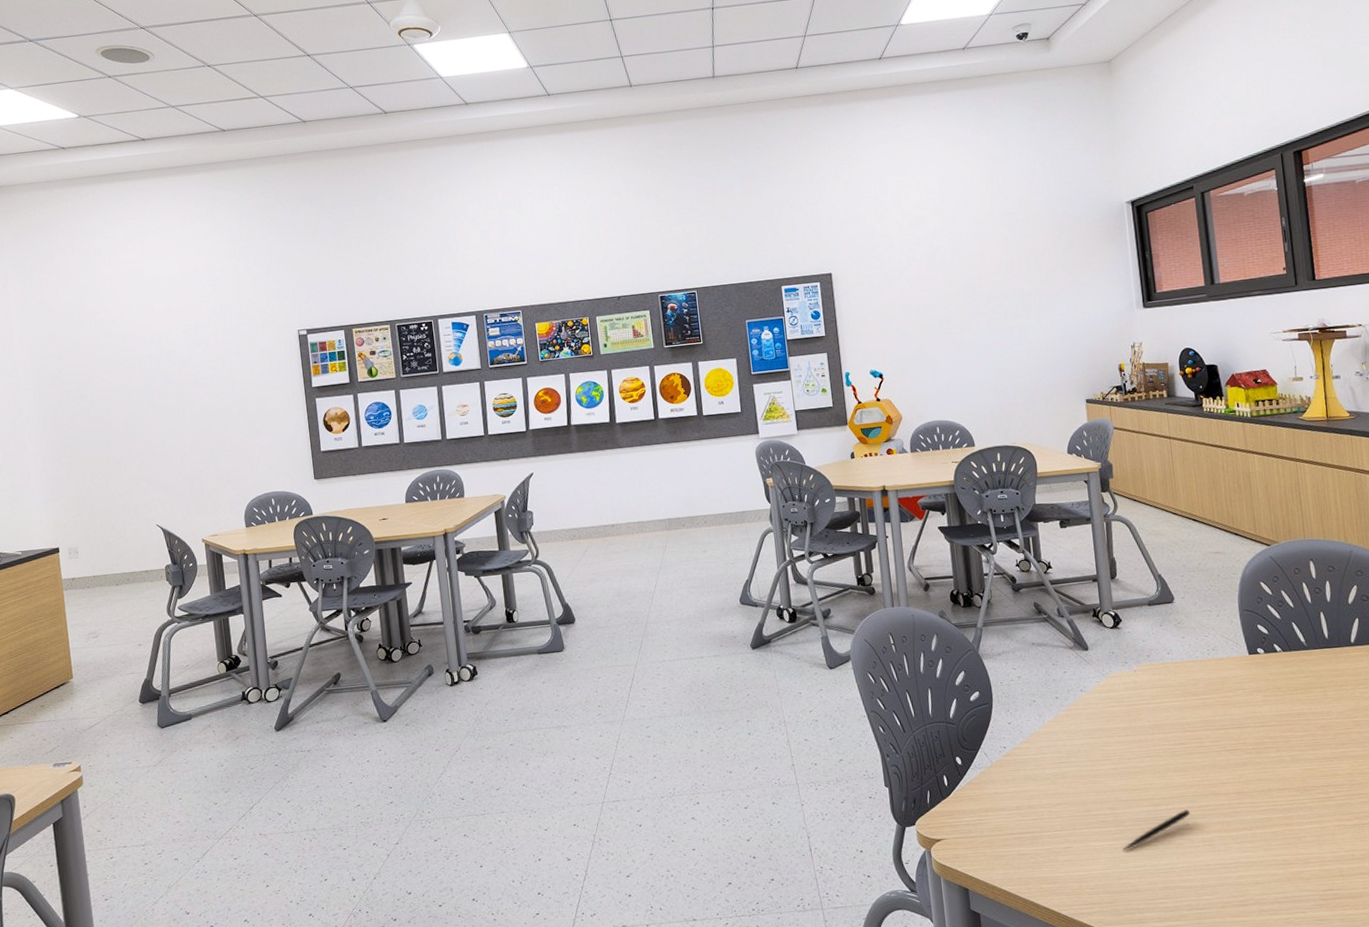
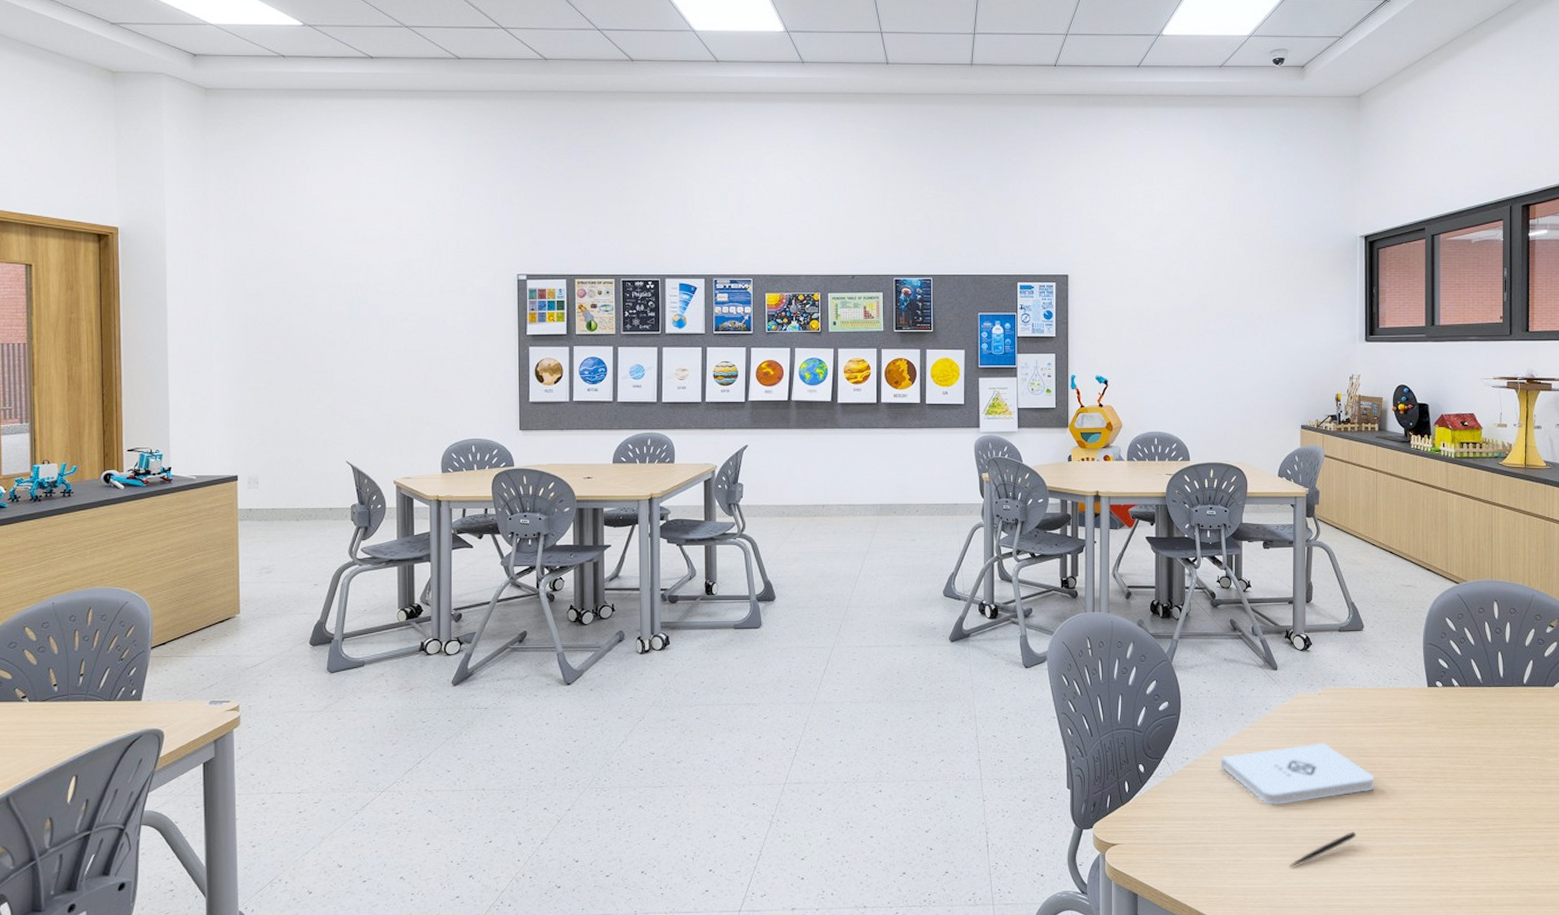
notepad: none [1040,720,1204,789] -> present [1221,743,1375,805]

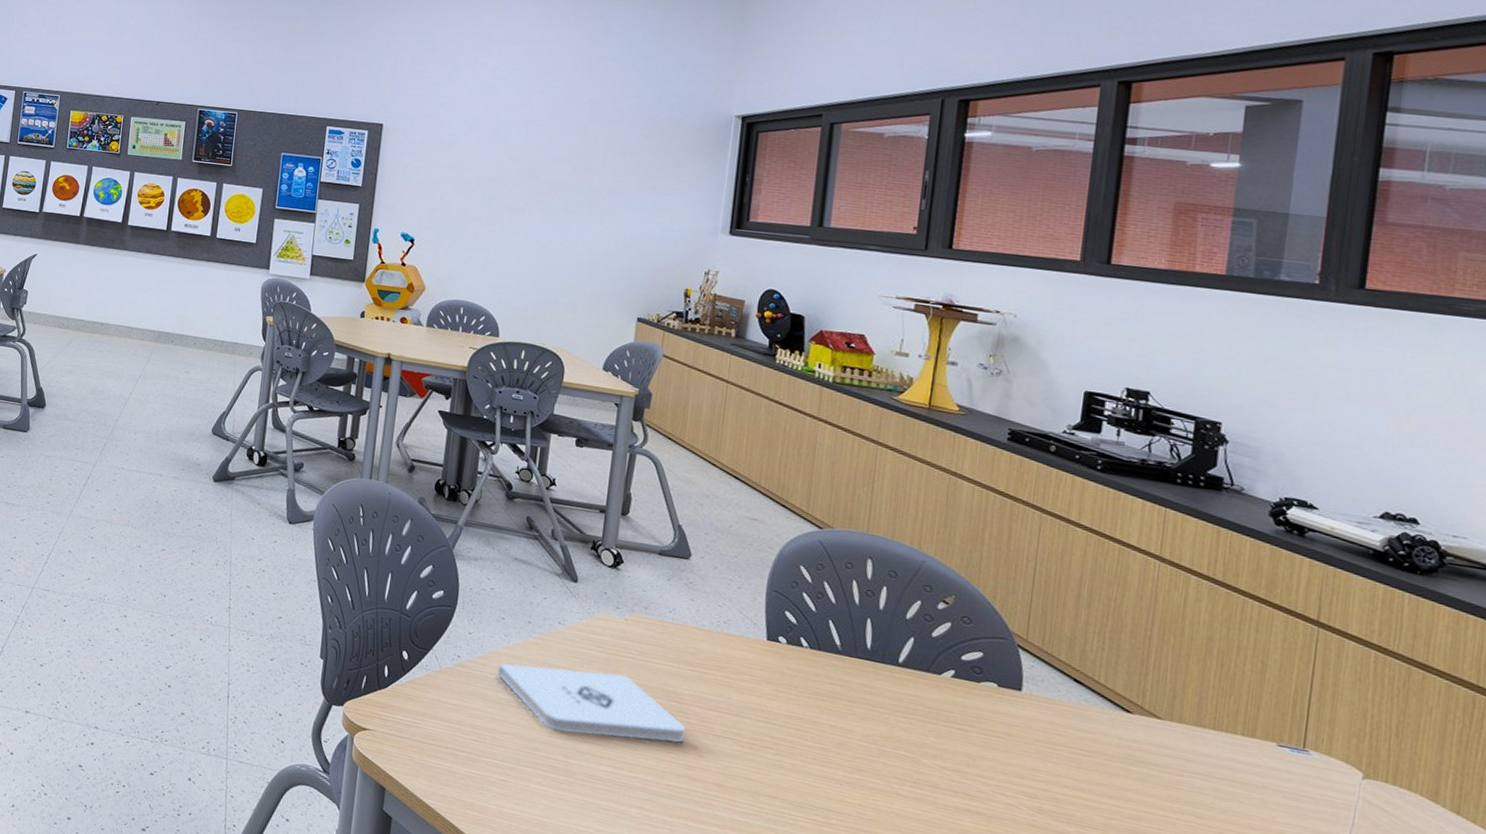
pen: present [1289,832,1357,867] -> none [567,783,656,805]

